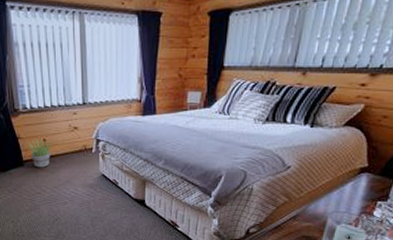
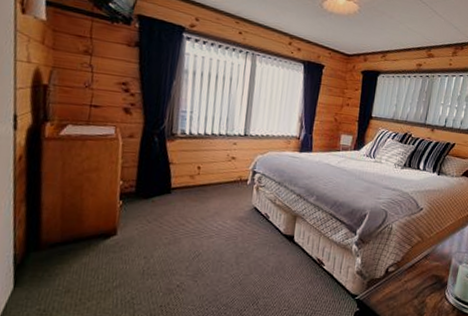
potted plant: present [26,139,53,168] -> none [178,166,207,197]

